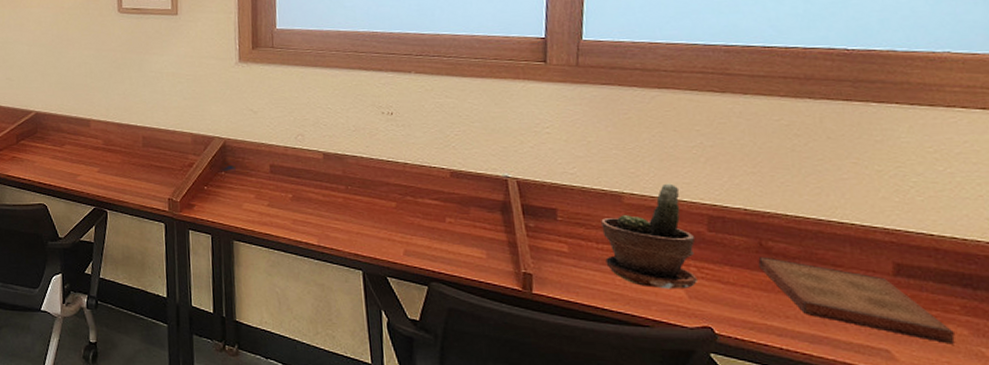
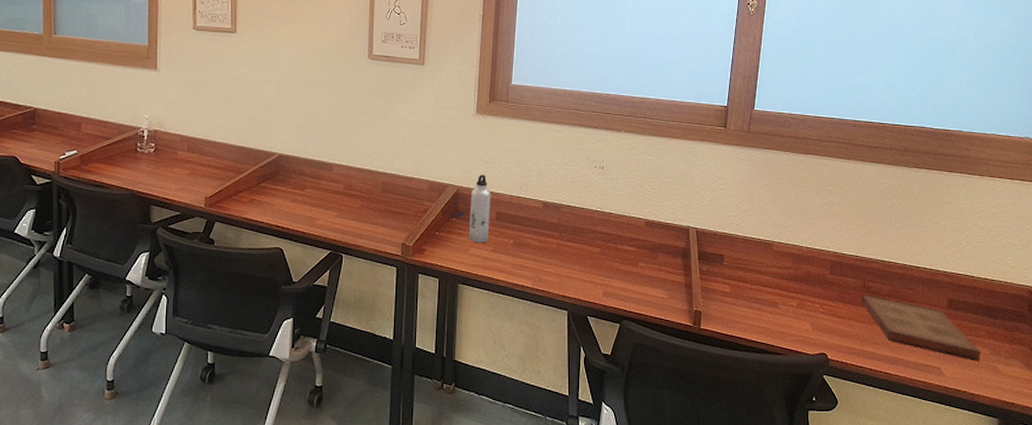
water bottle: none [239,125,264,198] -> present [469,174,491,243]
potted plant: present [601,183,699,289] -> none [756,234,821,323]

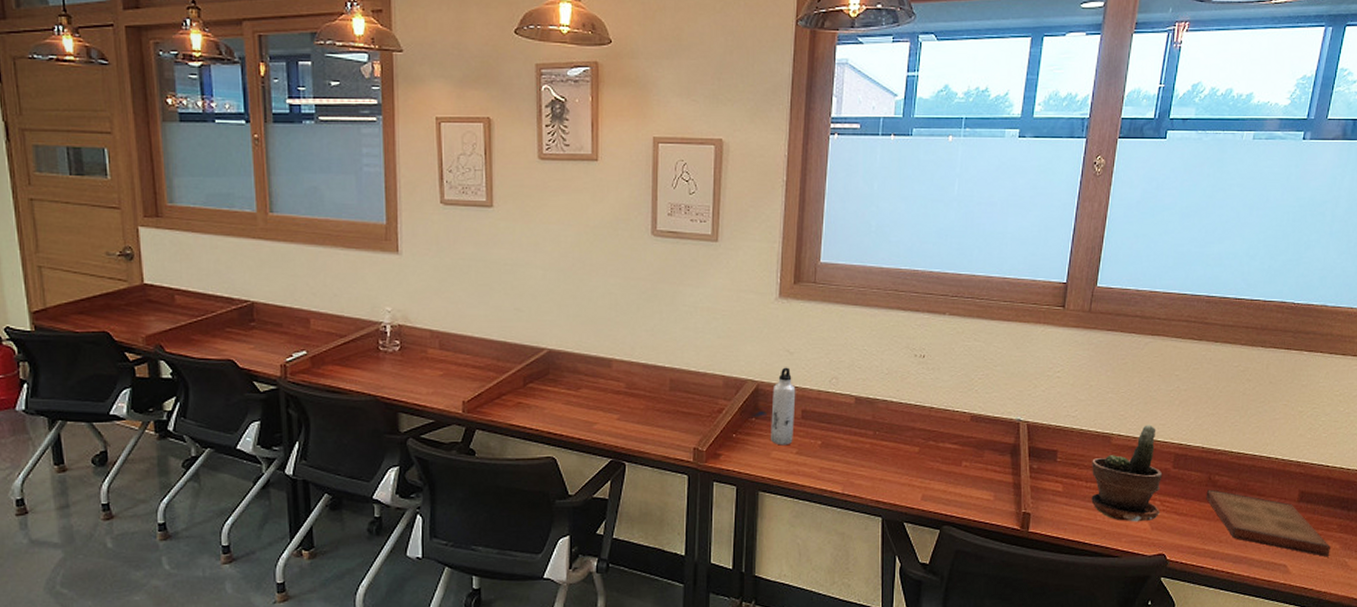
potted plant: none [756,234,821,323] -> present [1091,425,1163,522]

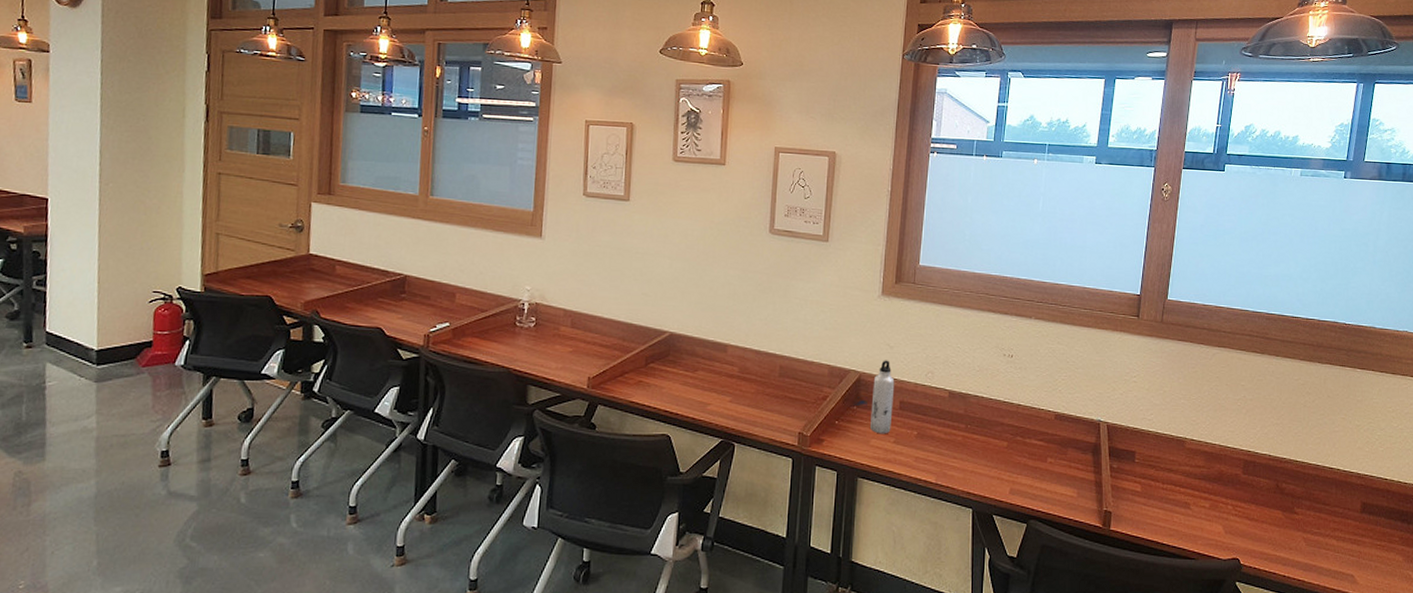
potted plant: present [1091,425,1163,522] -> none [1168,431,1234,525]
book: present [1206,489,1330,557] -> none [1275,496,1394,569]

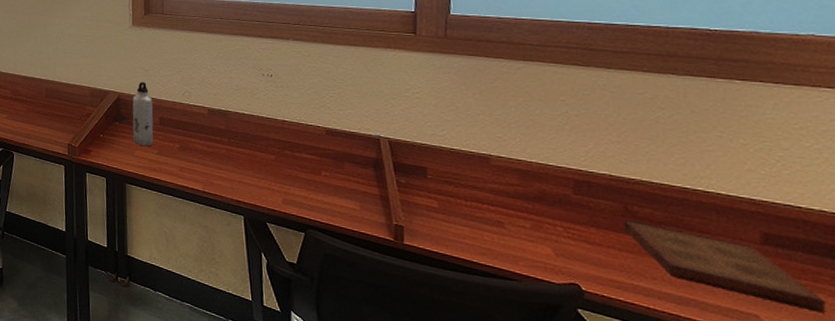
book: none [1275,496,1394,569] -> present [624,220,826,314]

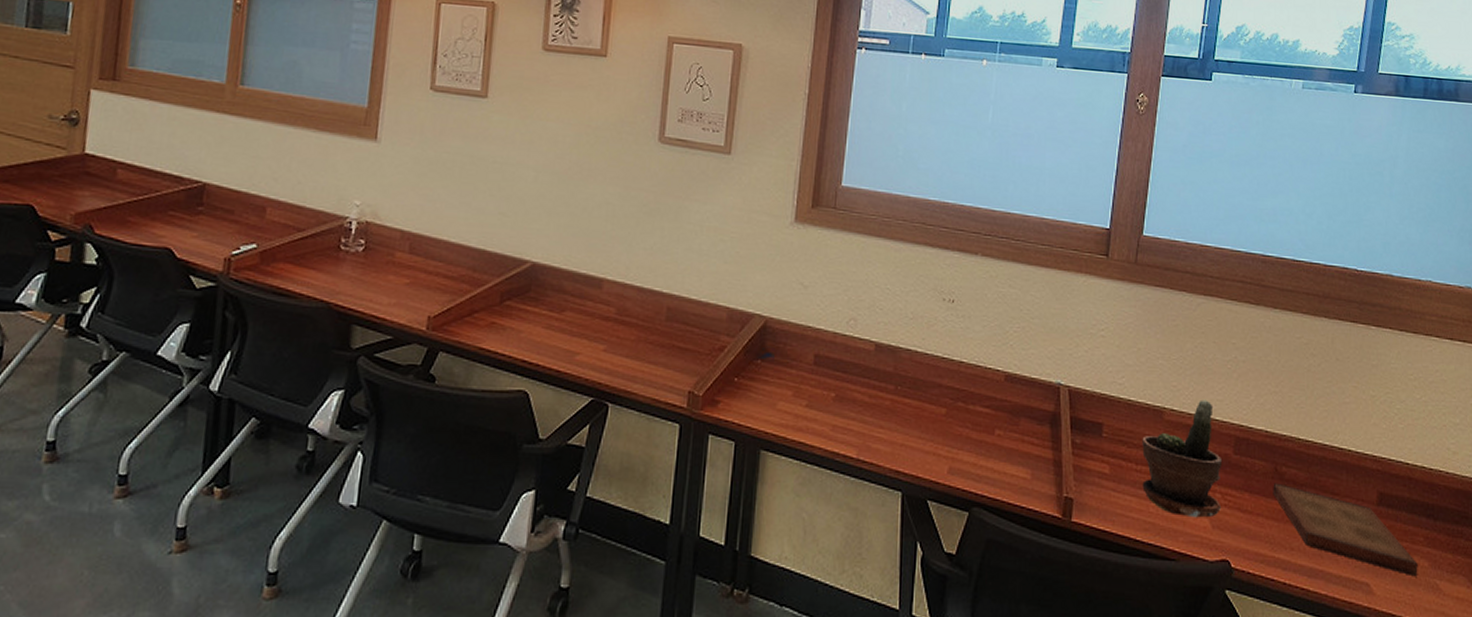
water bottle: present [132,82,154,147] -> none [778,302,809,396]
potted plant: none [469,148,565,247] -> present [1142,399,1223,518]

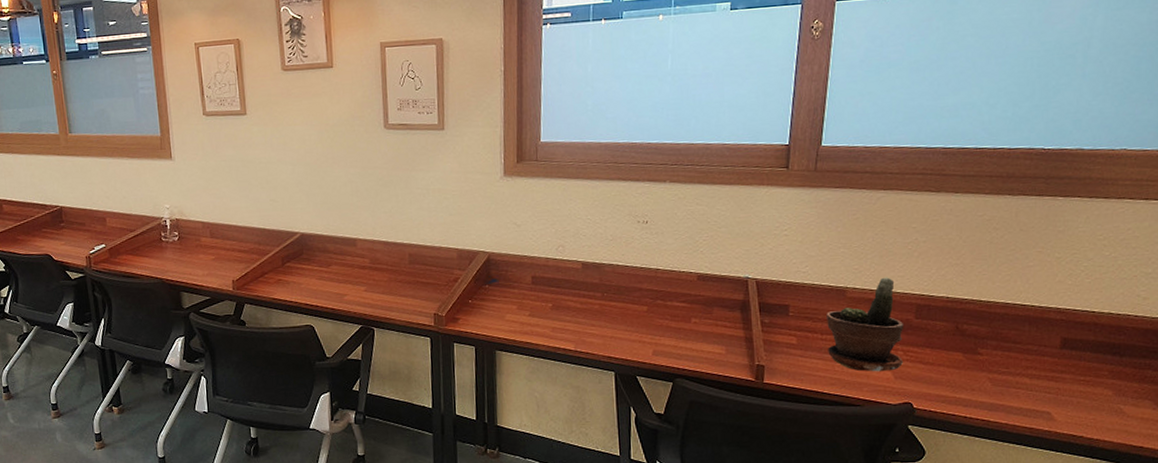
book: present [1273,483,1418,577] -> none [954,338,1101,404]

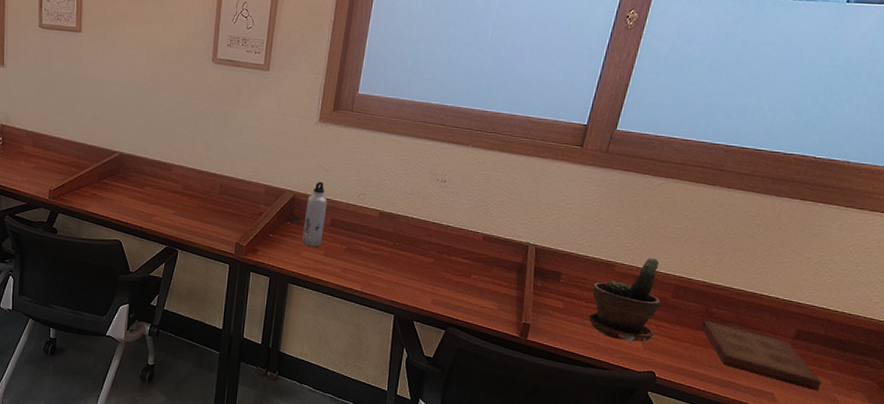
water bottle: none [503,238,526,309] -> present [302,181,328,247]
book: none [954,338,1101,404] -> present [701,319,821,391]

